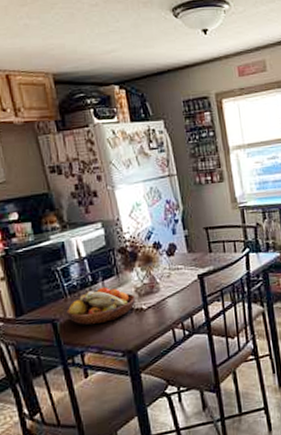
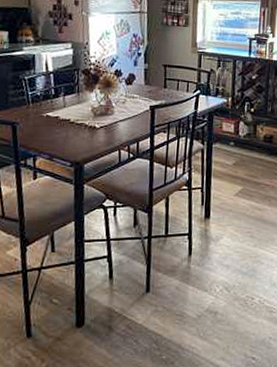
fruit bowl: present [67,287,136,326] -> none [27,101,91,134]

